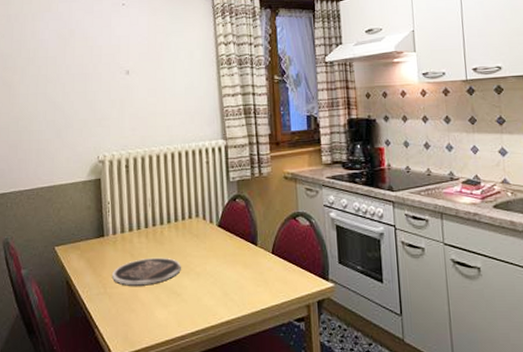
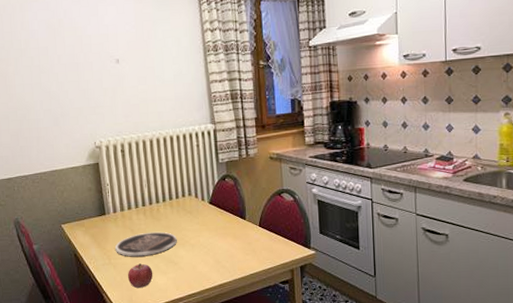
fruit: none [125,294,153,324] -> present [128,263,153,289]

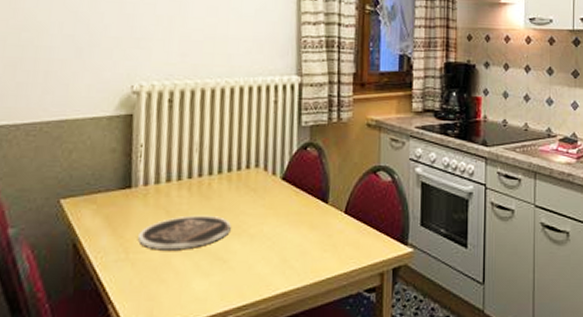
fruit: present [128,263,153,289] -> none [151,260,190,298]

